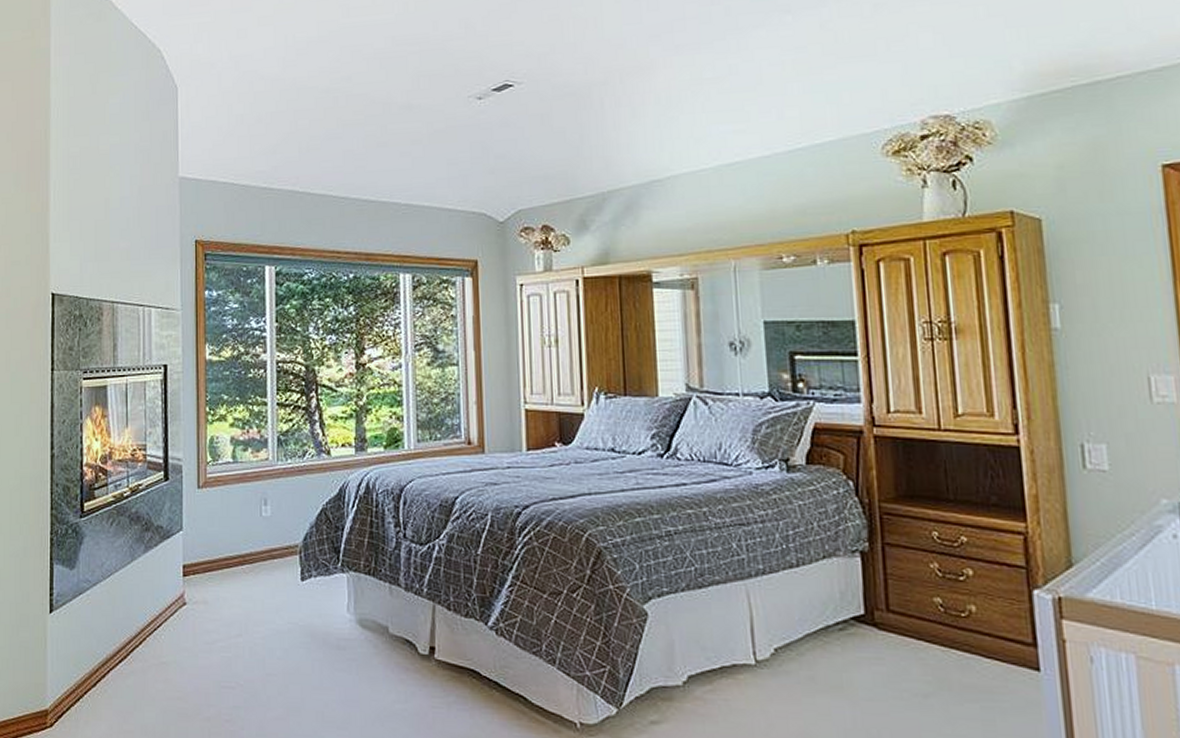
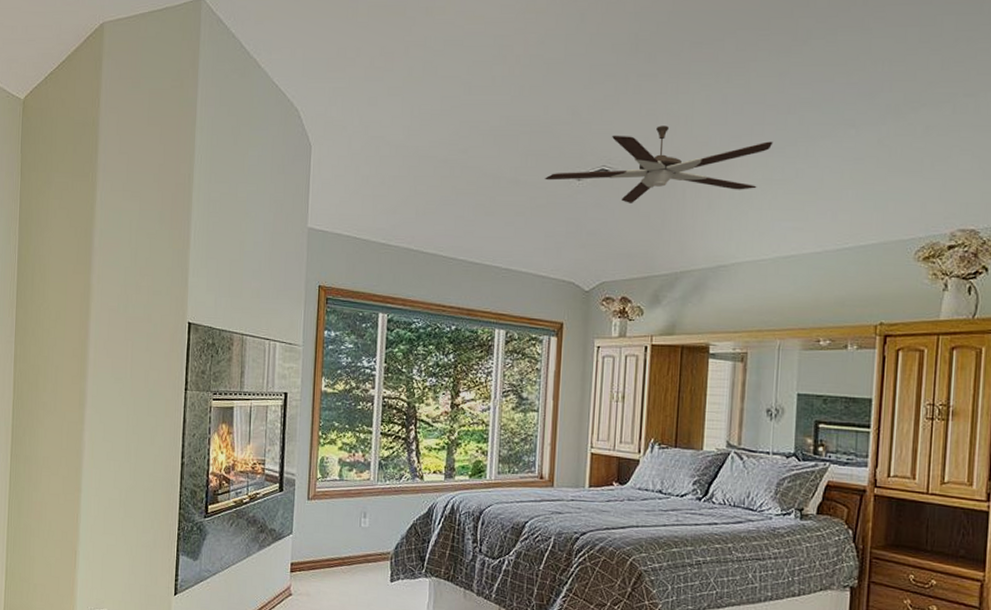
ceiling fan: none [441,30,699,120] -> present [545,126,773,203]

